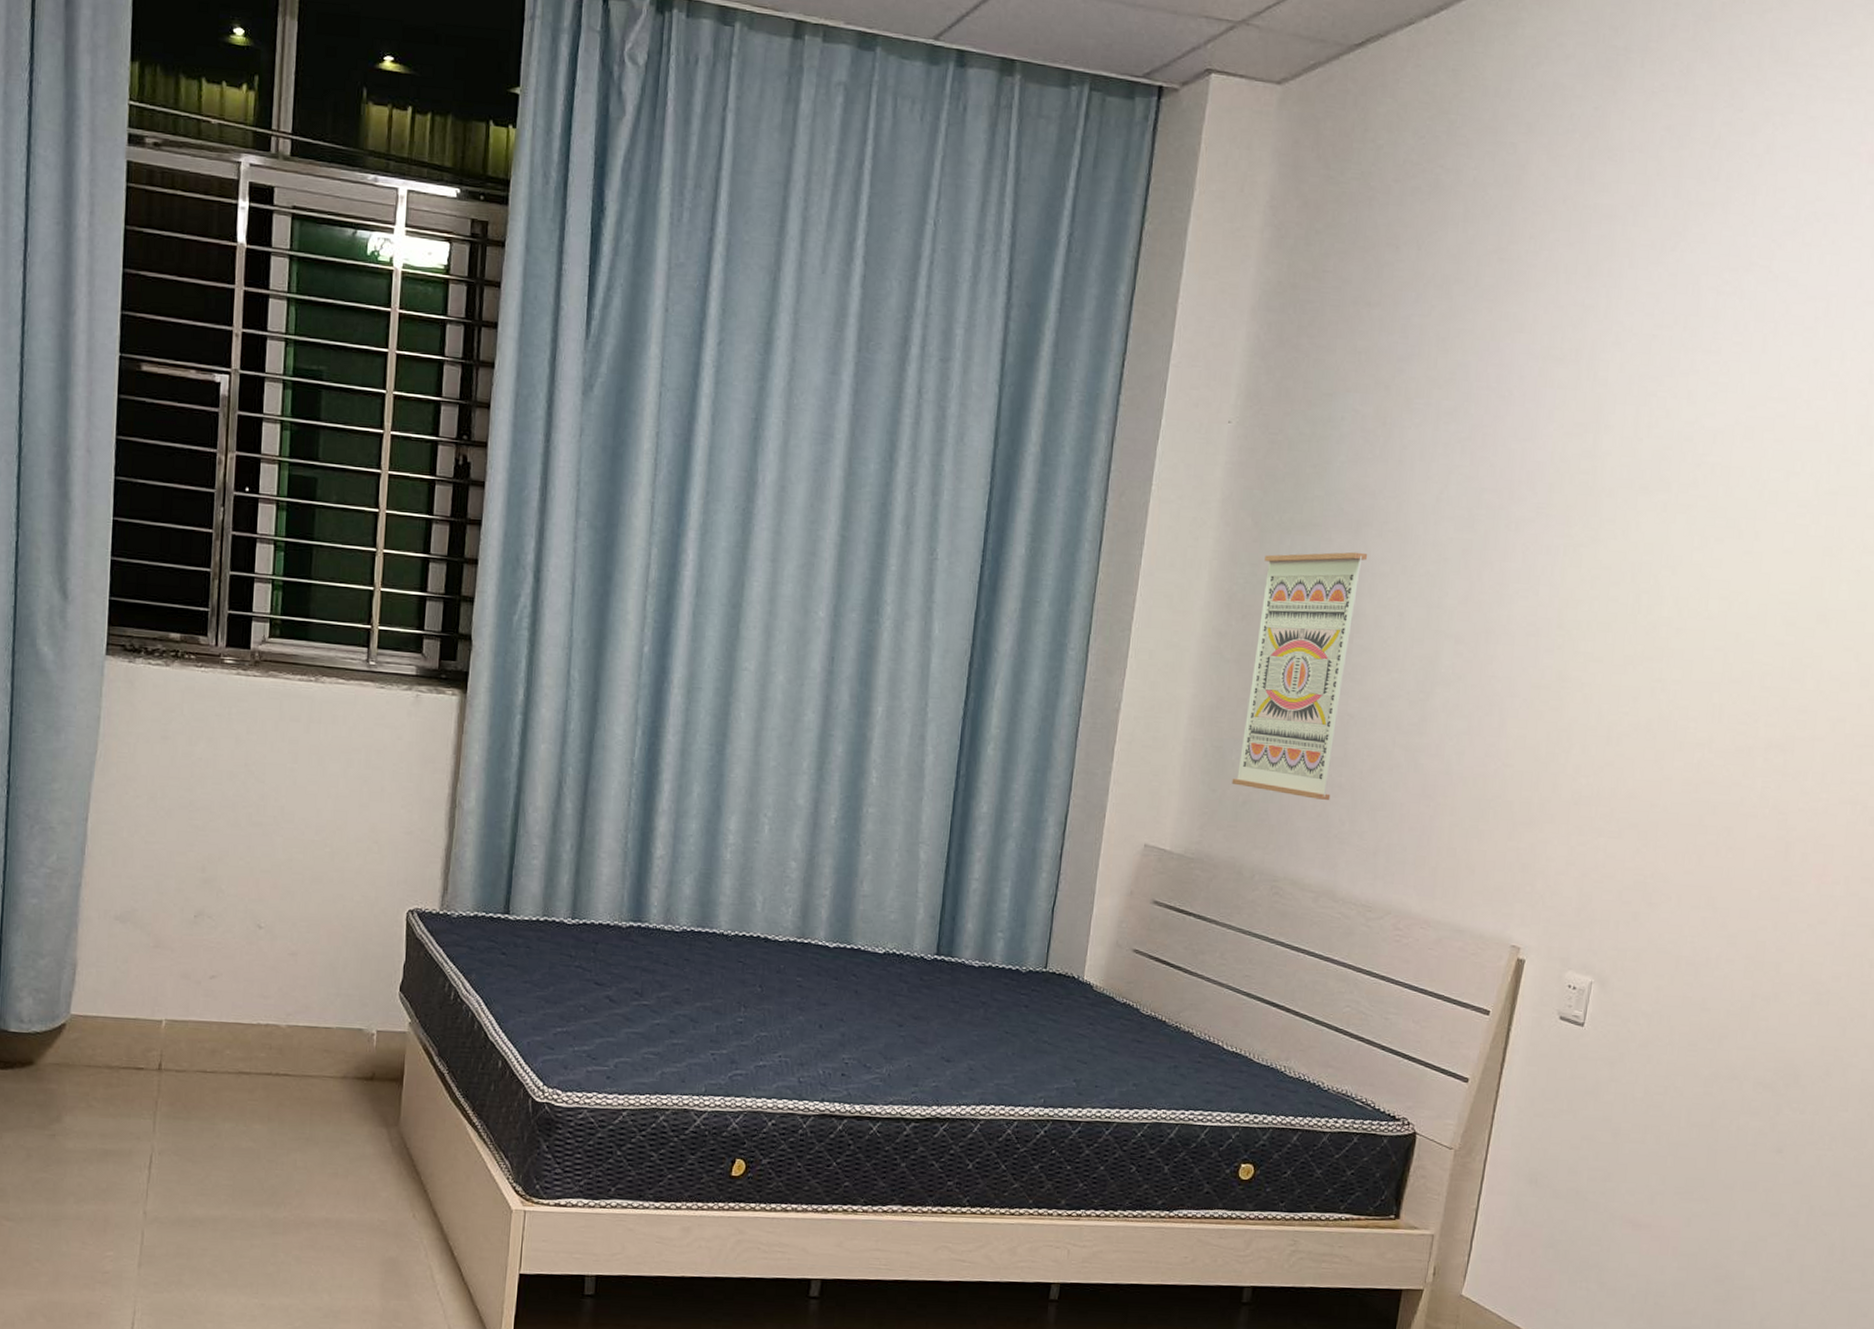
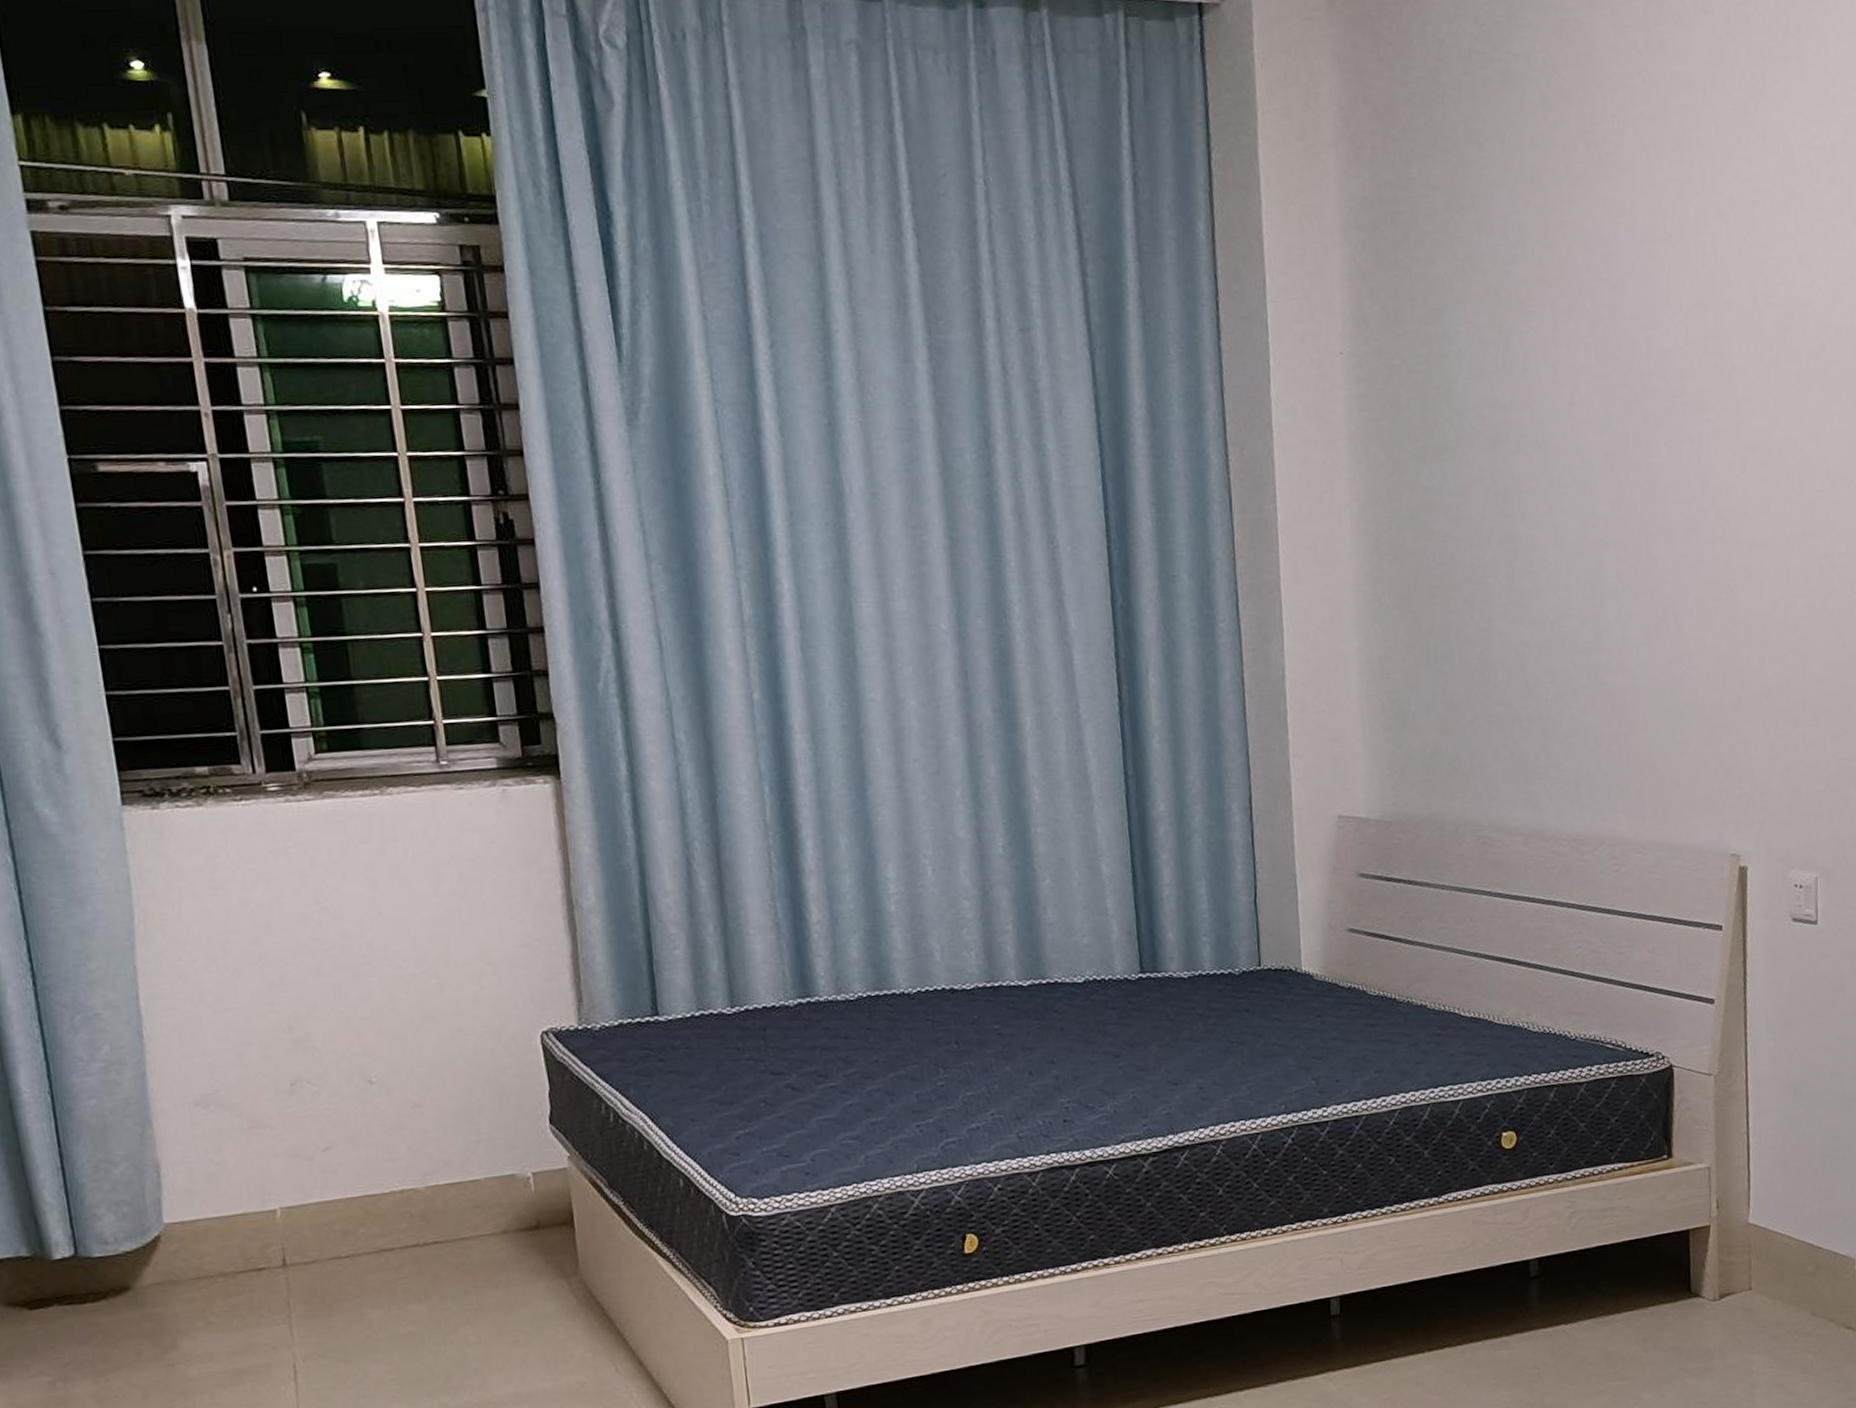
wall art: present [1232,551,1368,800] -> none [1405,470,1521,738]

